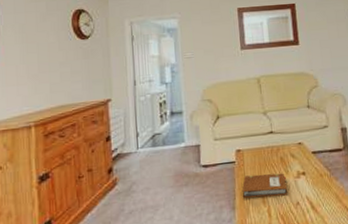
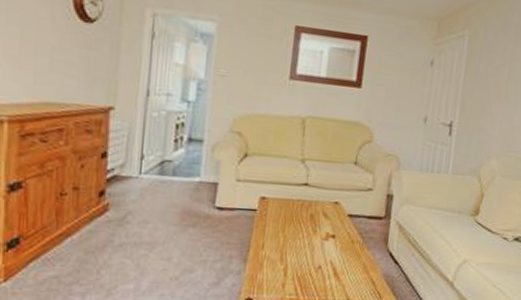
notebook: present [241,173,287,198] -> none [257,227,313,257]

